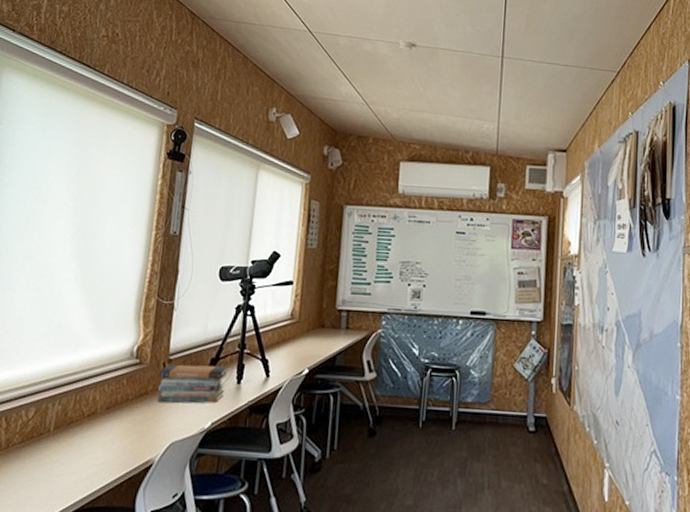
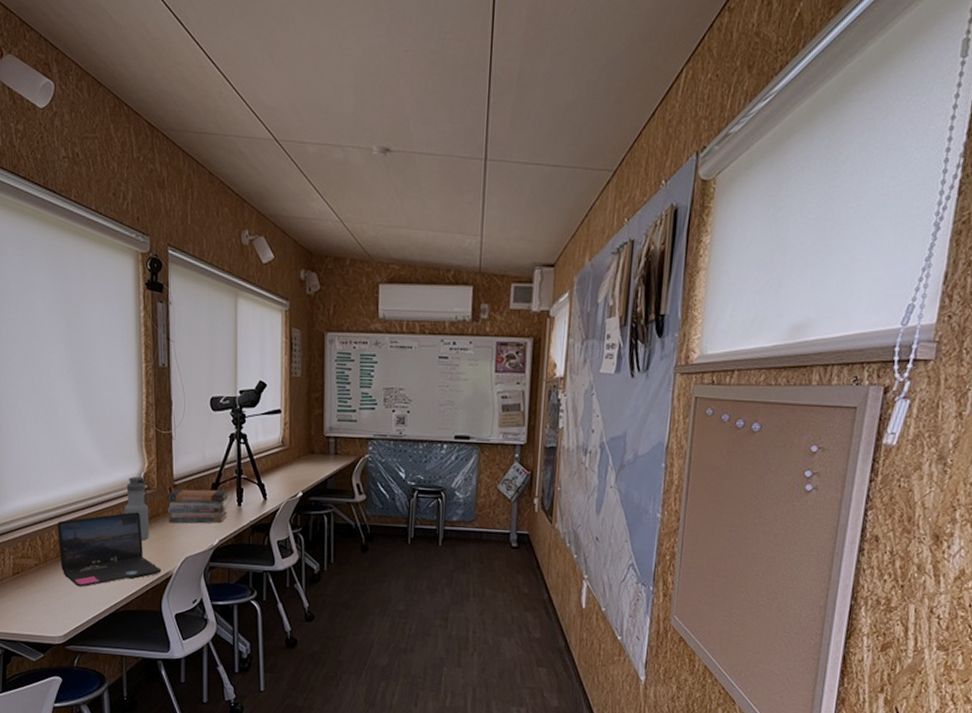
laptop: none [24,389,142,479] -> present [57,512,162,587]
water bottle: none [108,349,140,423] -> present [124,476,149,541]

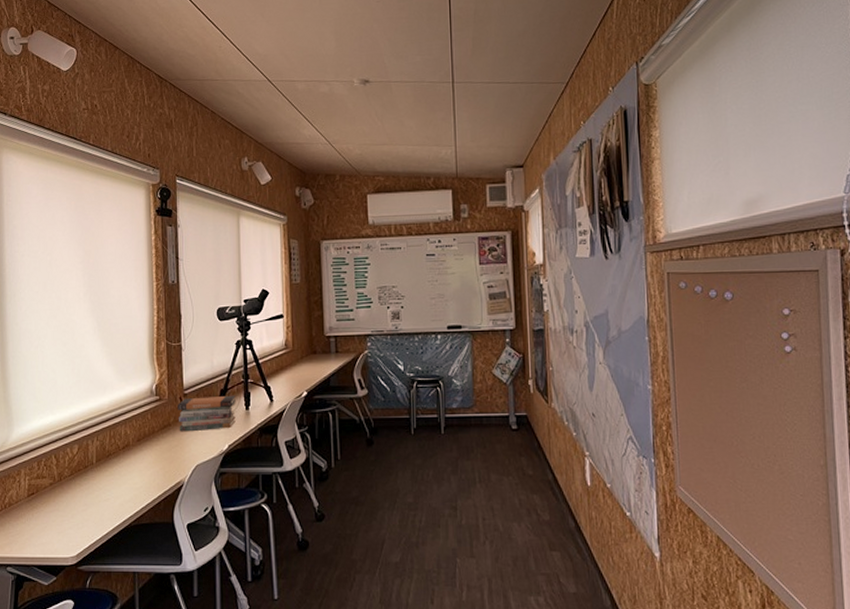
laptop: present [57,512,162,587] -> none [72,423,173,504]
water bottle: present [124,476,149,541] -> none [136,389,161,452]

